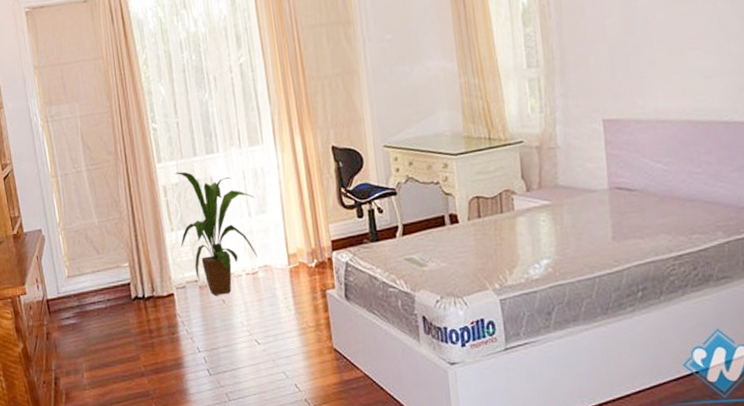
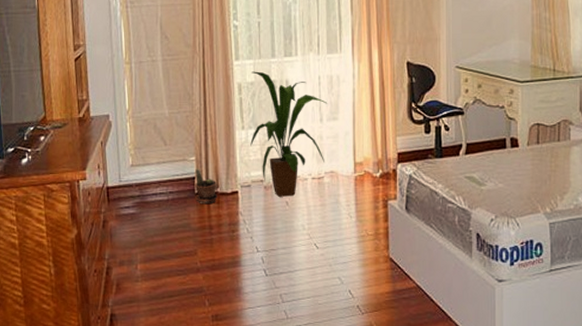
potted plant: none [130,273,154,309] -> present [194,168,217,205]

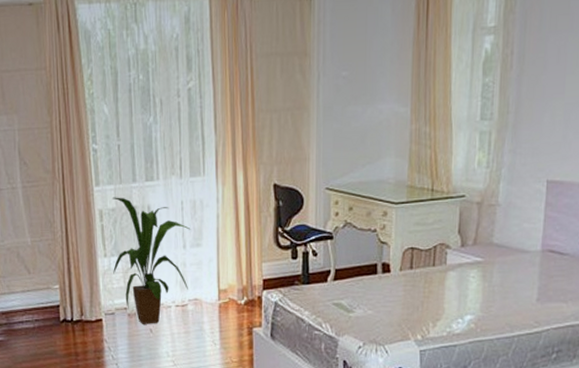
potted plant: present [194,168,217,205] -> none [59,296,82,332]

